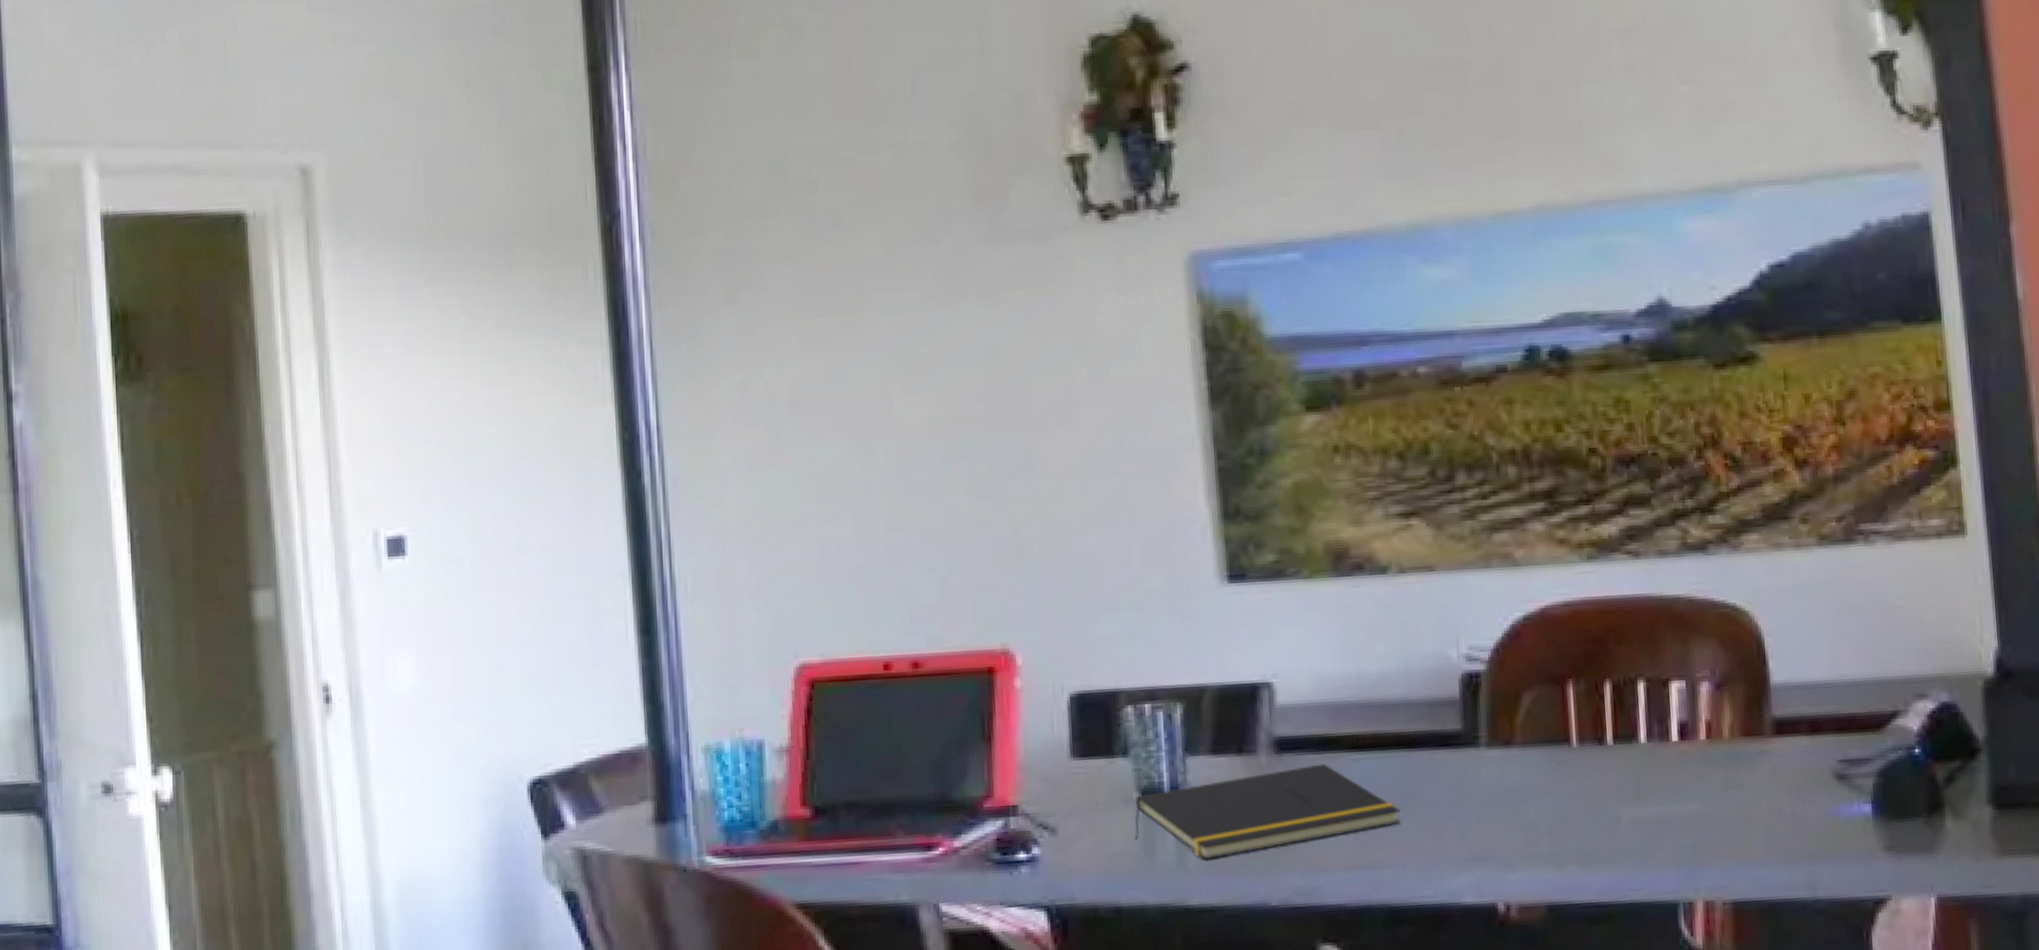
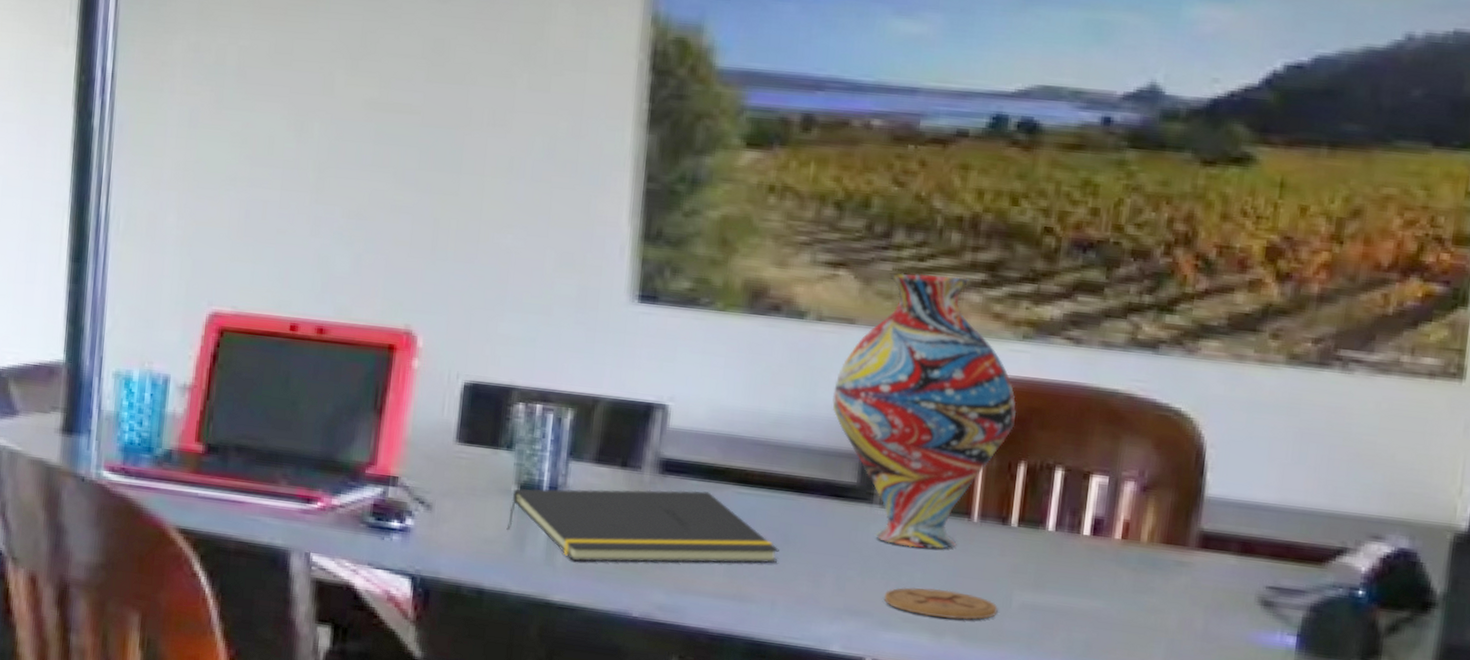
vase: none [1425,509,1594,784] -> present [832,273,1016,549]
coaster: none [1504,819,1610,850] -> present [883,587,998,620]

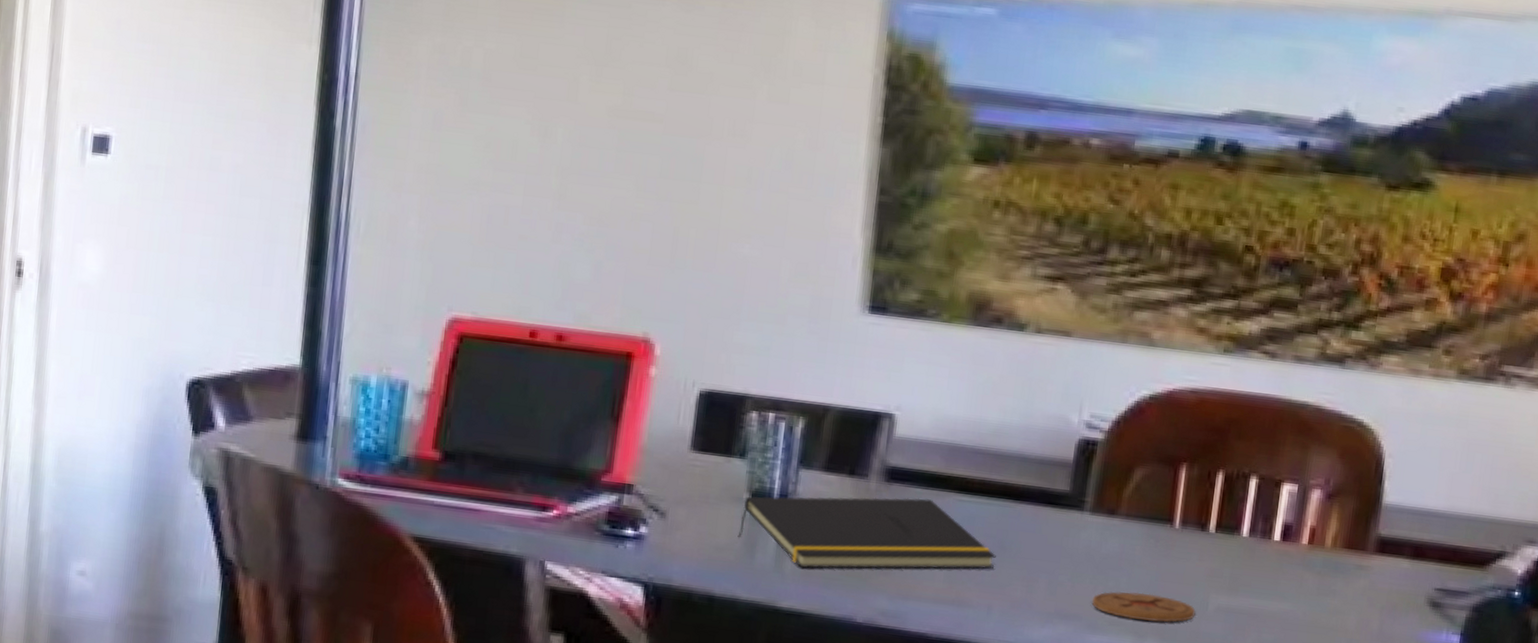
vase: present [832,273,1016,549] -> none [1048,288,1216,555]

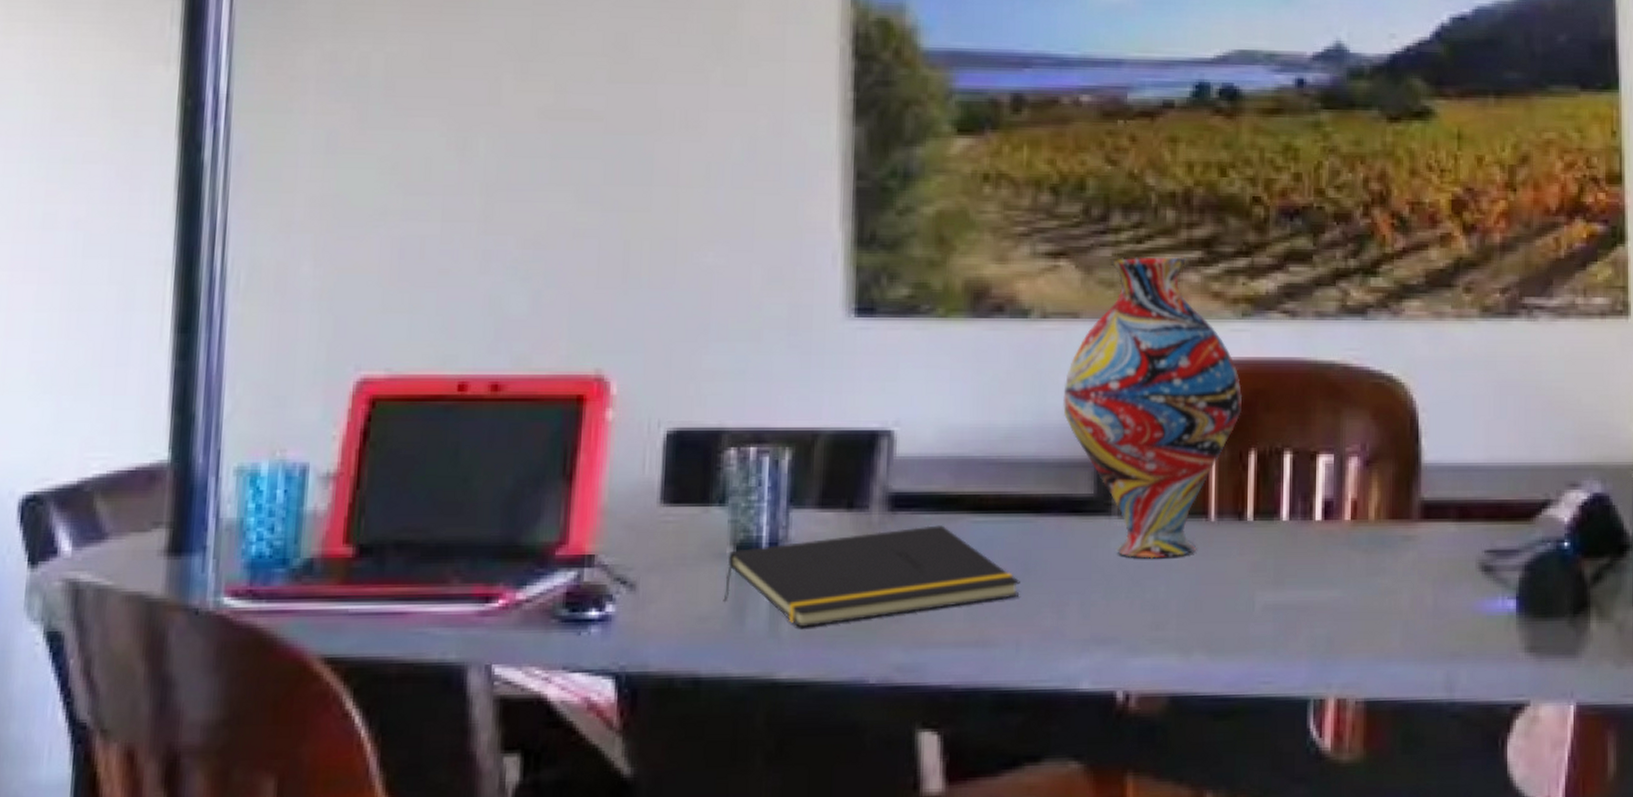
vase: none [1048,288,1216,555] -> present [1063,257,1242,559]
coaster: present [1091,591,1196,622] -> none [1129,600,1242,634]

